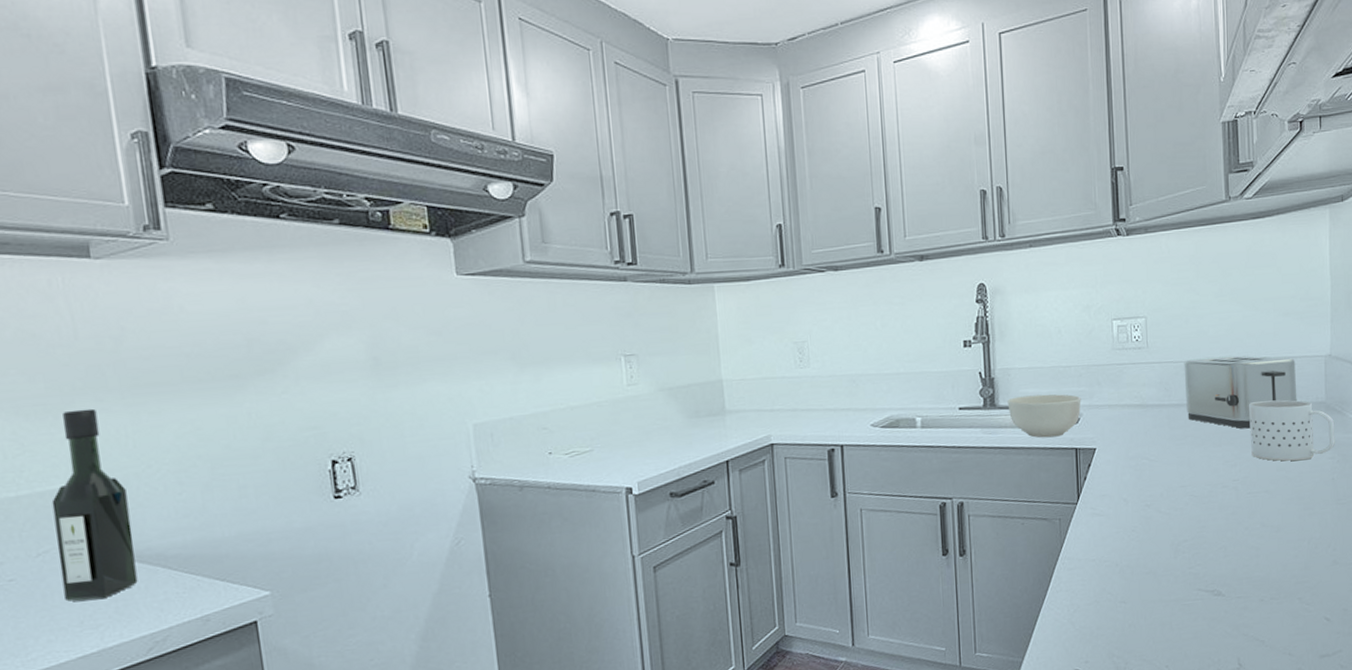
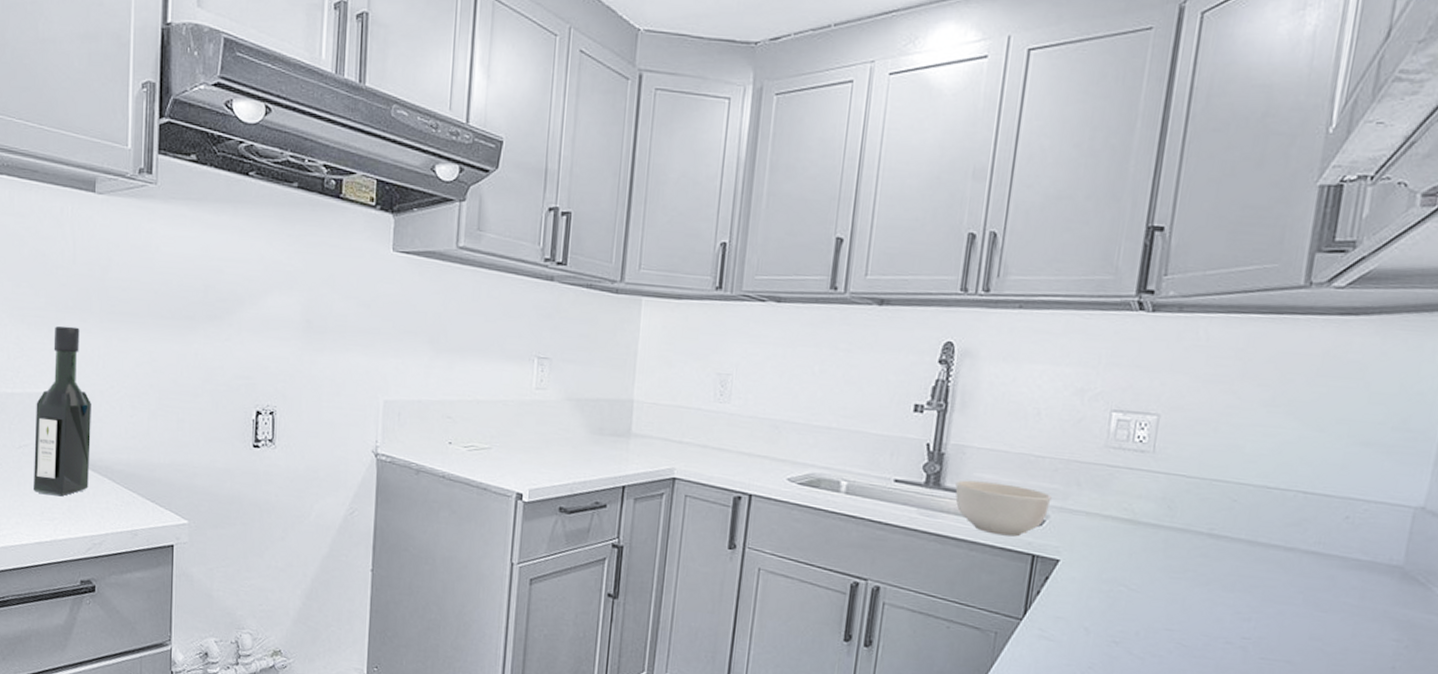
toaster: present [1184,355,1297,429] -> none [1192,477,1368,577]
mug: present [1248,400,1335,461] -> none [1276,546,1412,636]

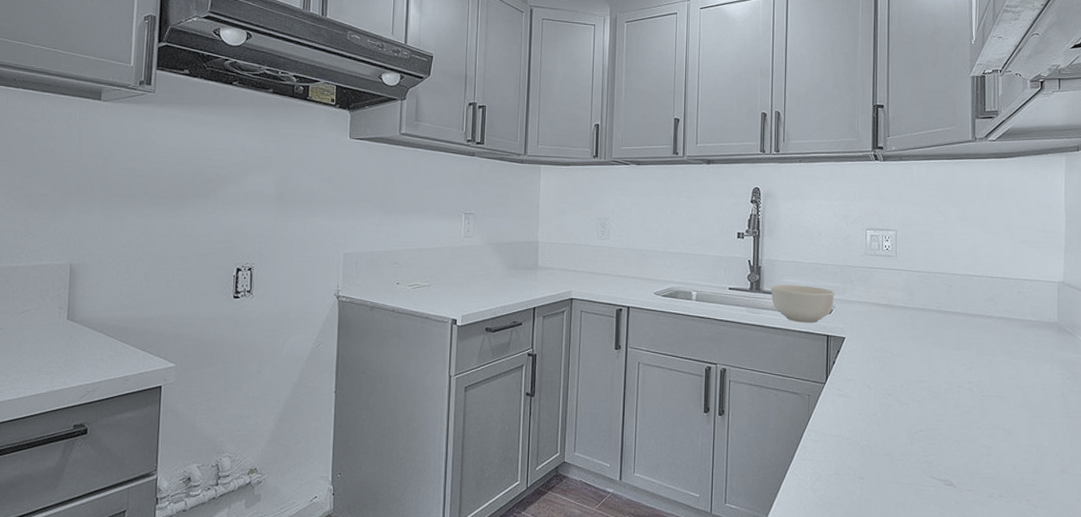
bottle: present [34,325,91,496] -> none [33,208,90,351]

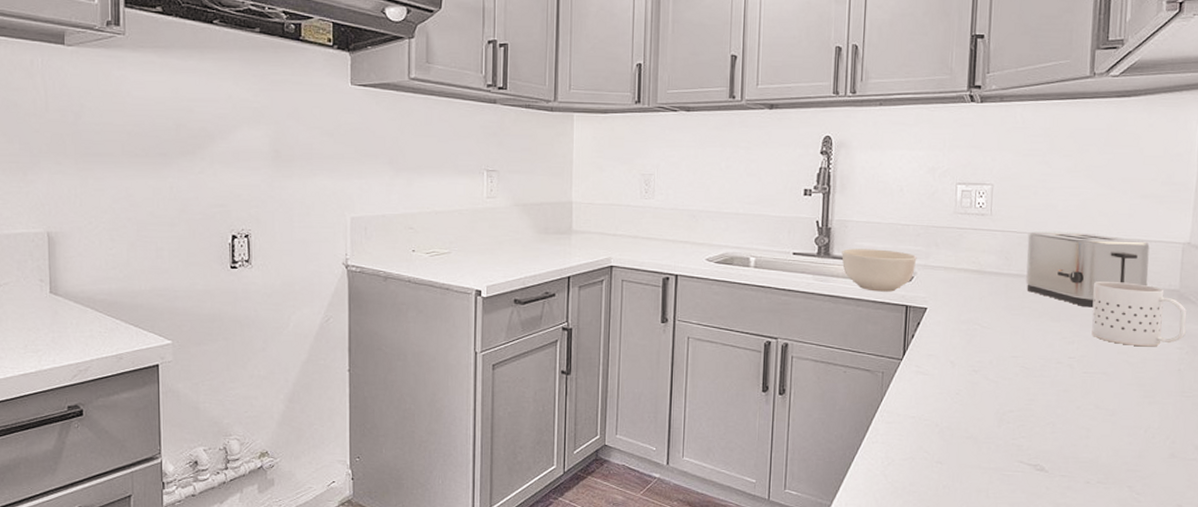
toaster: none [928,271,1031,337] -> present [1026,231,1150,306]
mug: none [985,315,1066,373] -> present [1091,282,1187,347]

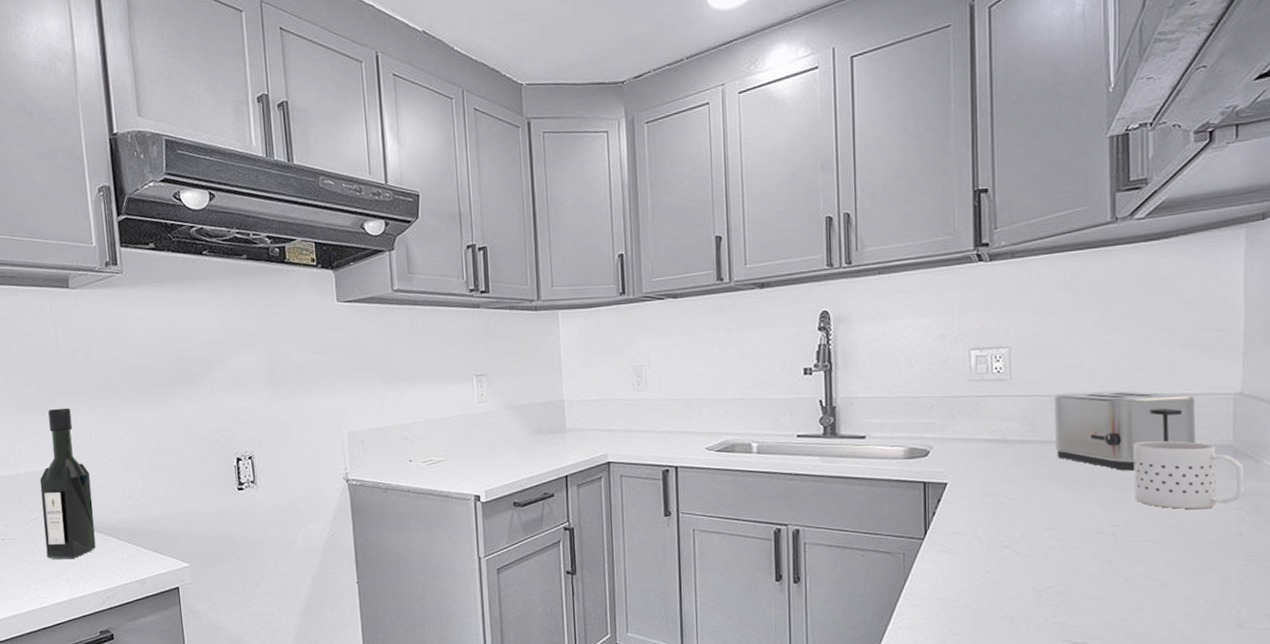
bottle: none [14,169,72,328] -> present [39,407,96,559]
bowl: present [841,248,917,292] -> none [849,425,932,470]

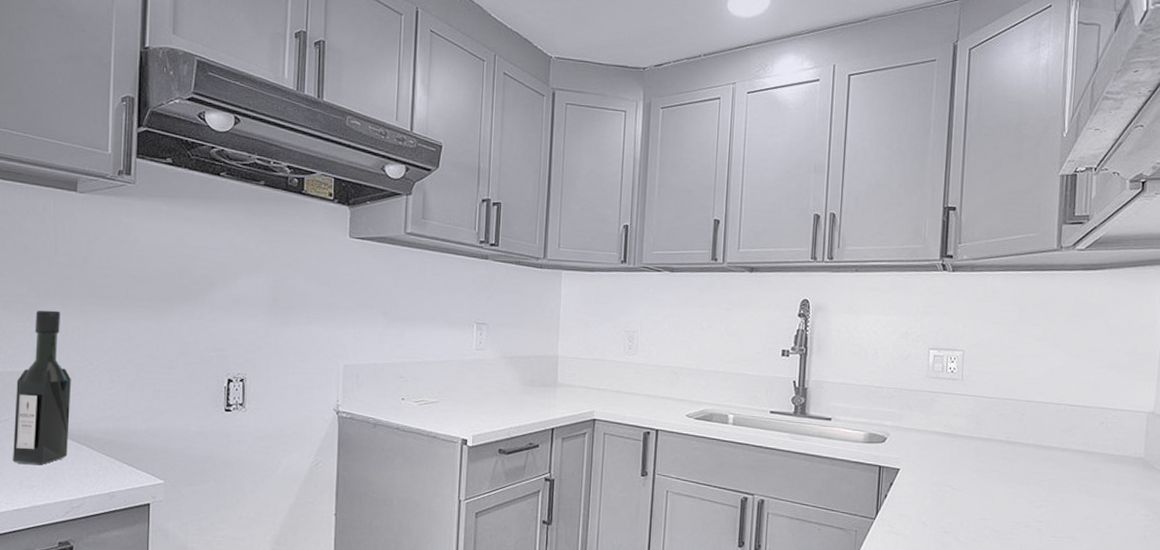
toaster: present [1054,390,1196,470] -> none [995,397,1115,472]
mug: present [1132,441,1245,510] -> none [1059,447,1152,513]

